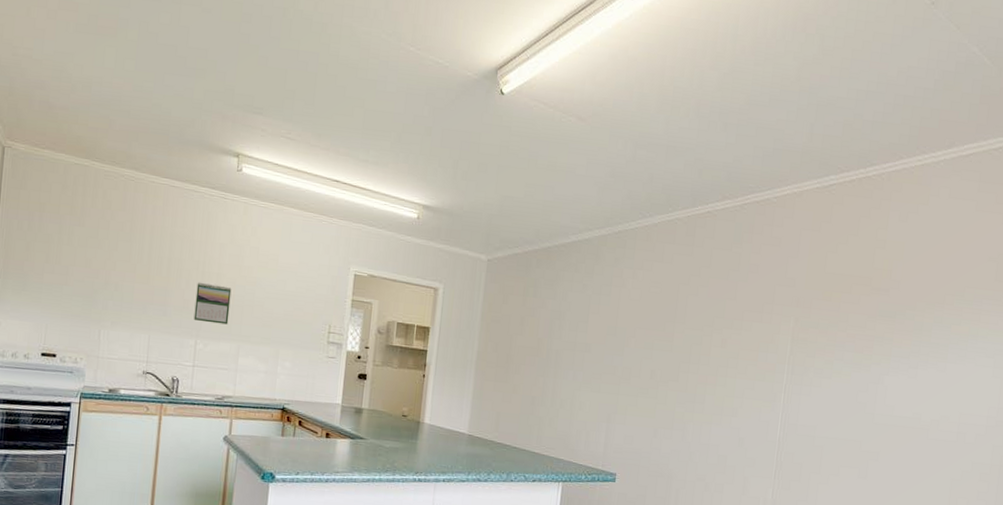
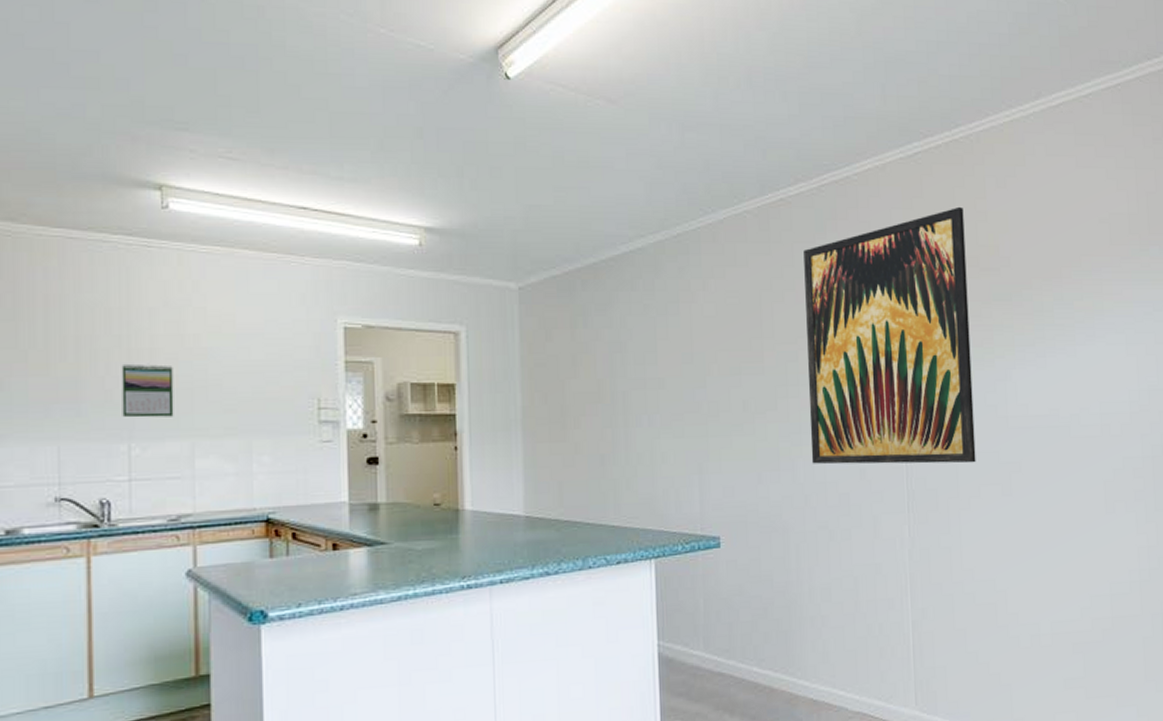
wall art: none [700,233,866,448] -> present [803,206,976,465]

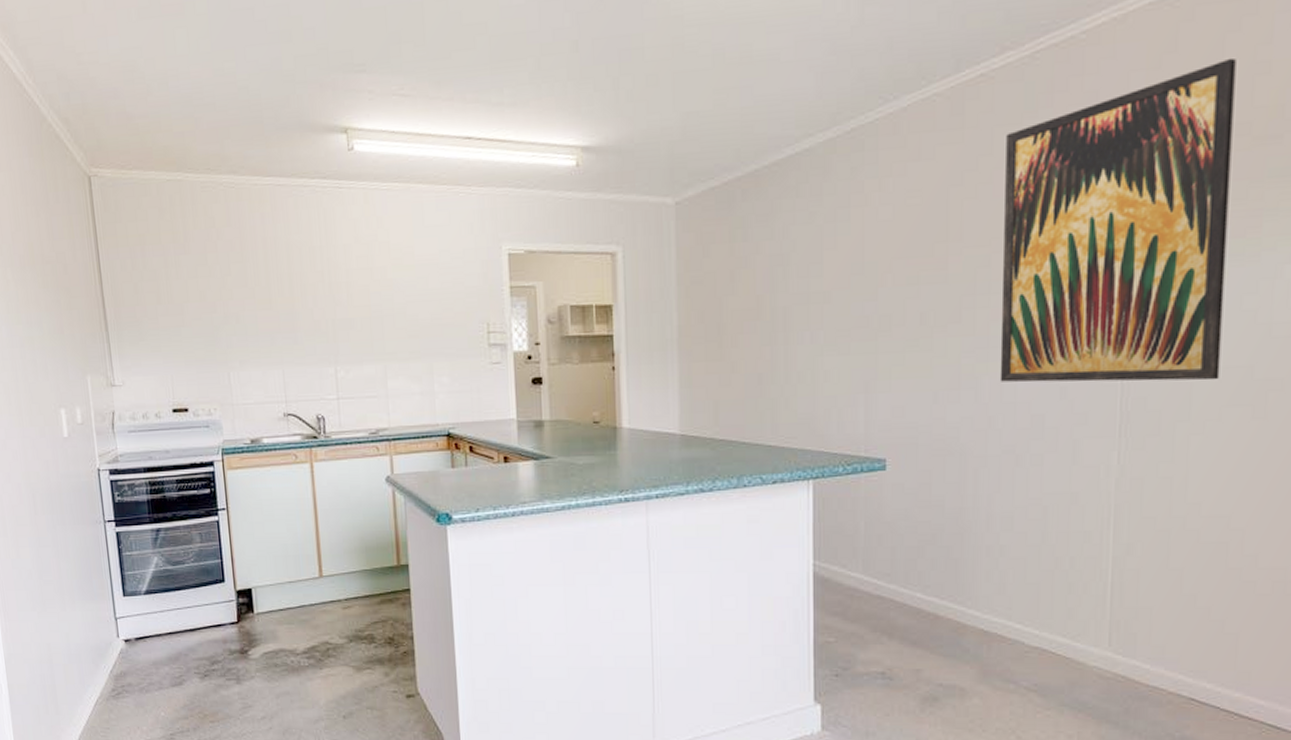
calendar: present [121,363,174,418] -> none [325,296,369,345]

